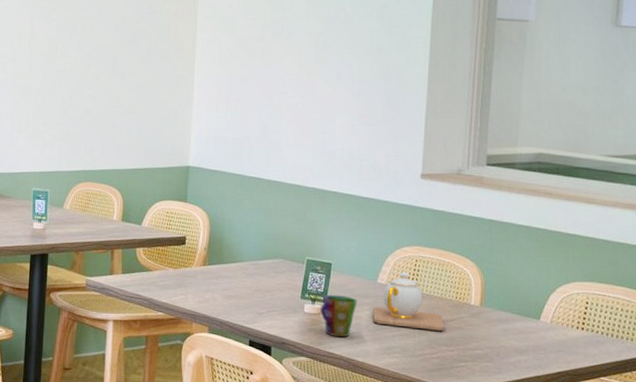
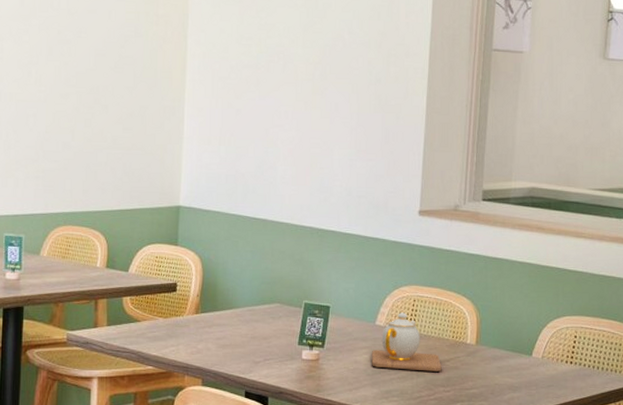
cup: present [320,294,357,338] -> none [318,339,356,384]

